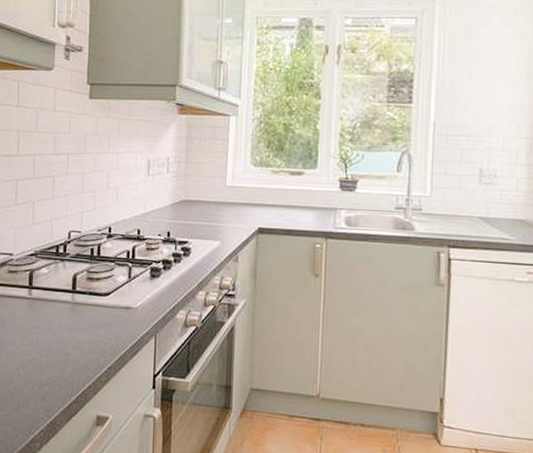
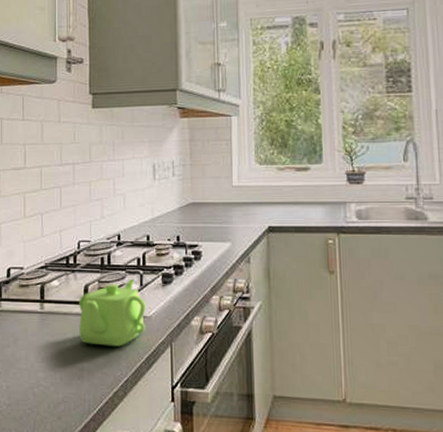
teapot: none [66,270,134,335] -> present [79,278,147,347]

